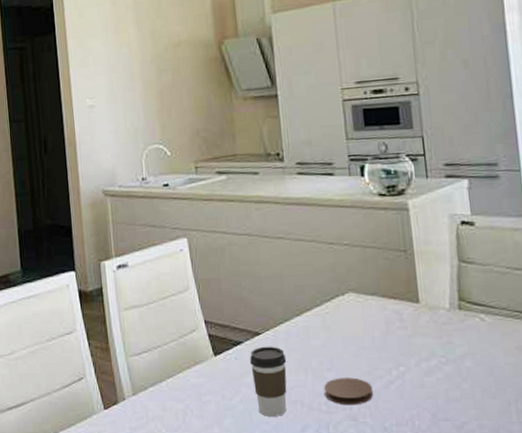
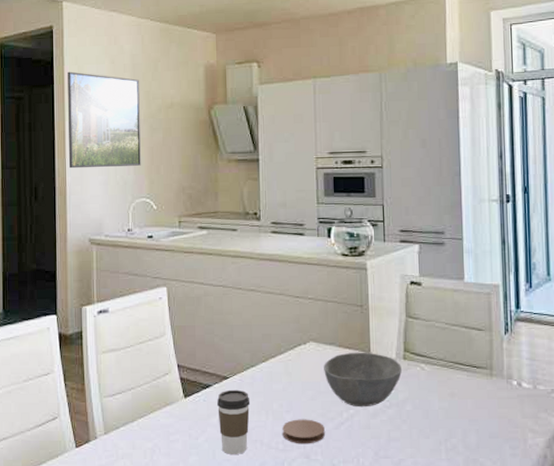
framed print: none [68,16,151,118] -> present [68,71,141,169]
bowl: none [366,302,458,364] -> present [324,352,402,408]

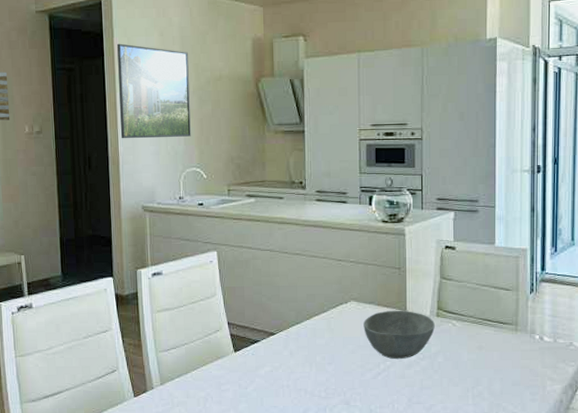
coffee cup: present [217,389,251,454] -> none [265,344,296,402]
coaster: present [282,419,325,444] -> none [325,370,363,392]

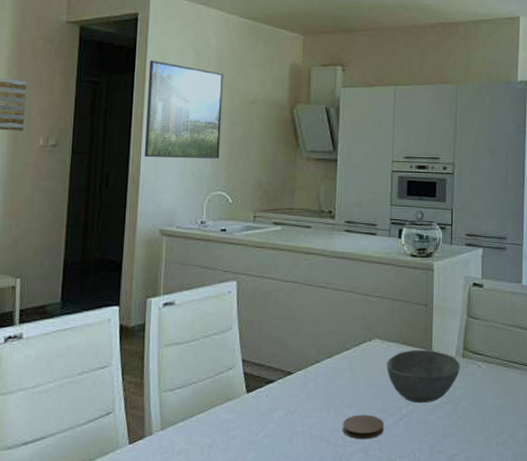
coaster: none [325,370,363,392] -> present [343,415,384,440]

